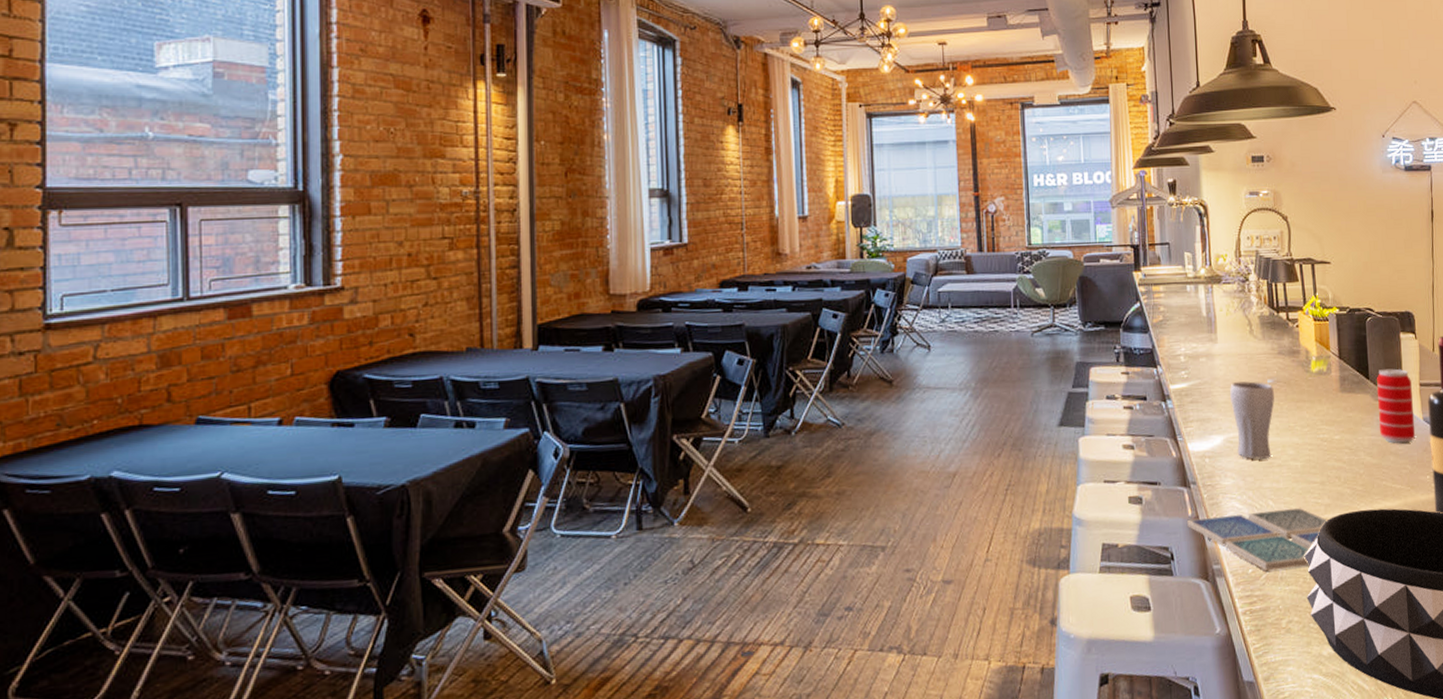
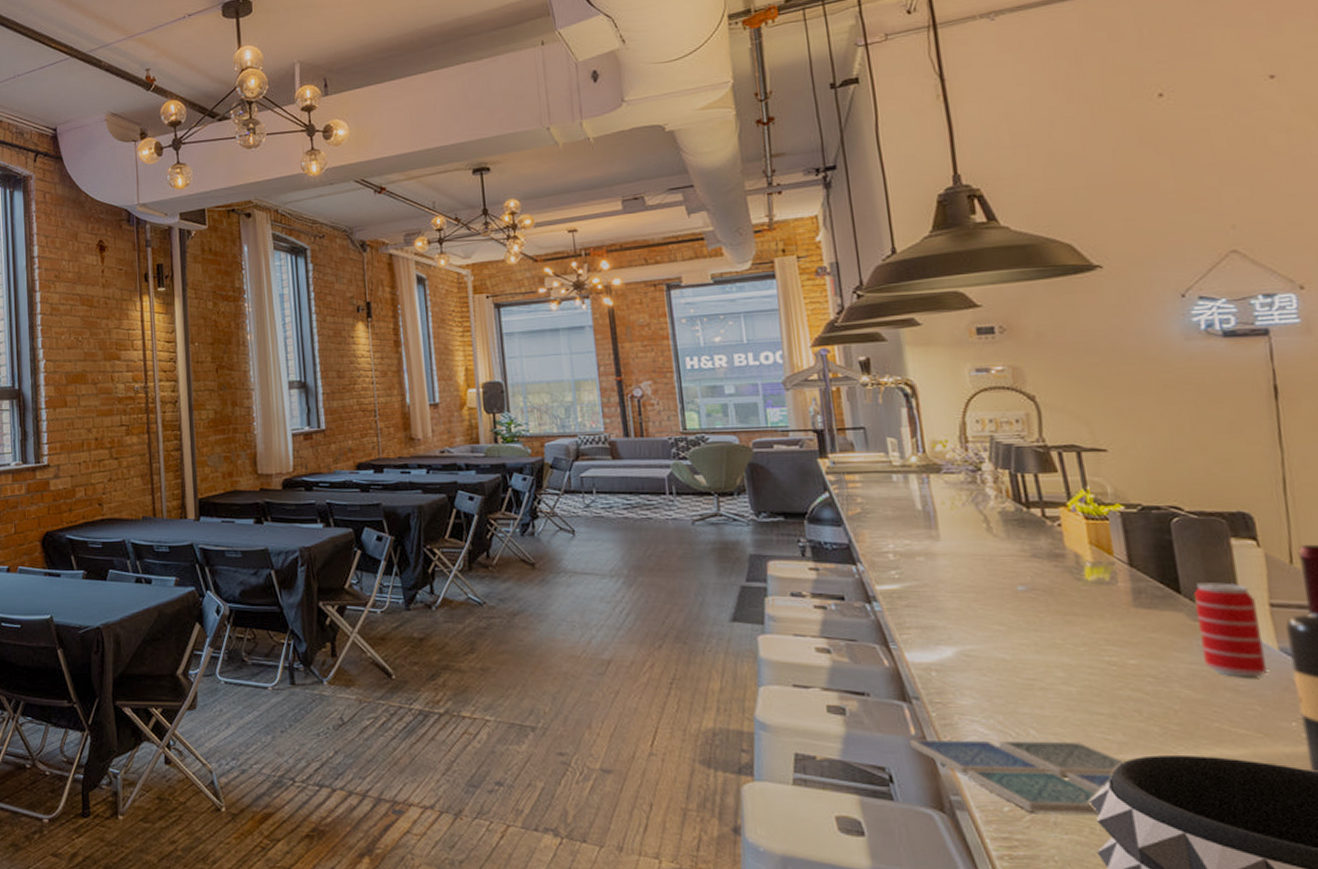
drinking glass: present [1230,381,1275,460] -> none [961,587,1030,679]

